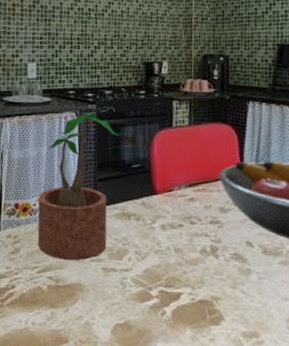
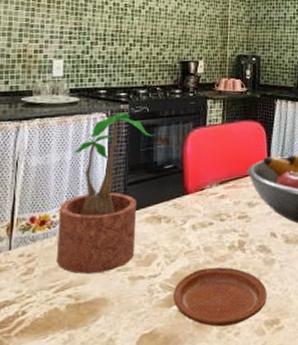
plate: none [144,269,244,331] -> present [172,267,267,327]

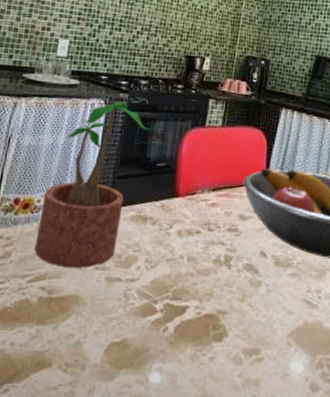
plate: present [172,267,267,327] -> none [148,279,250,348]

